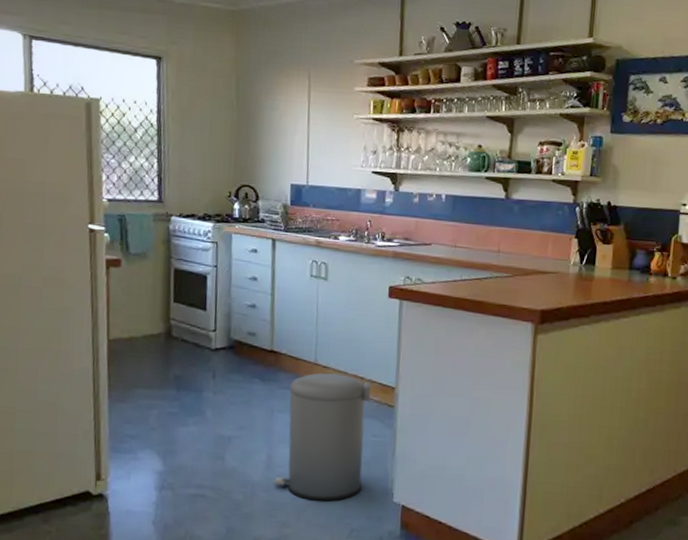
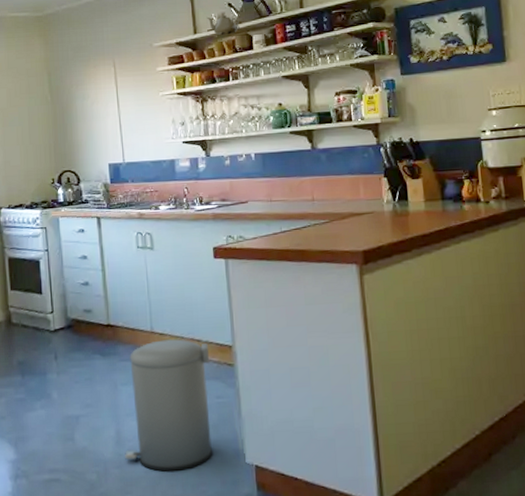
teapot: none [415,39,451,63] -> present [206,14,241,36]

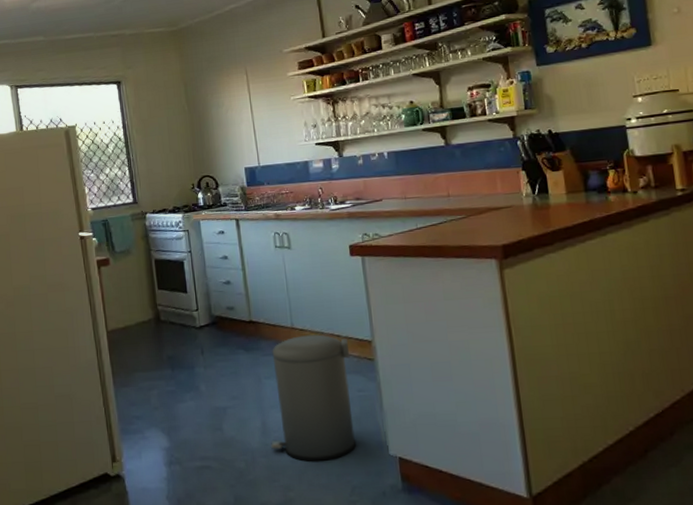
teapot: present [206,14,241,36] -> none [334,16,369,38]

